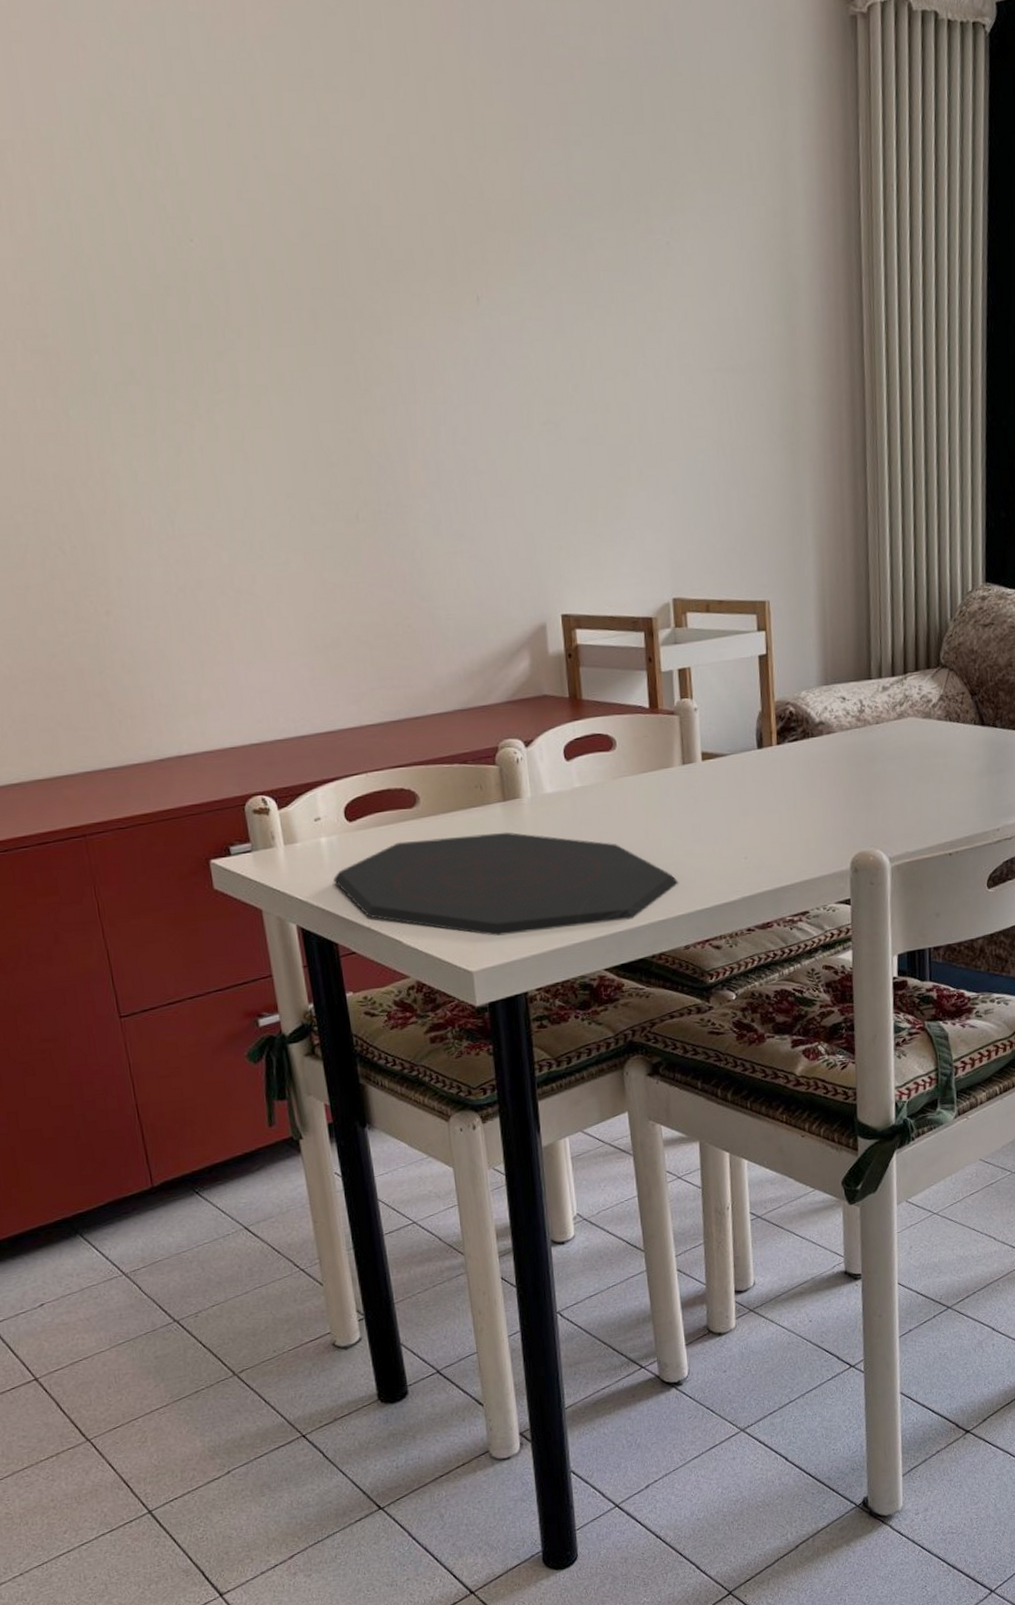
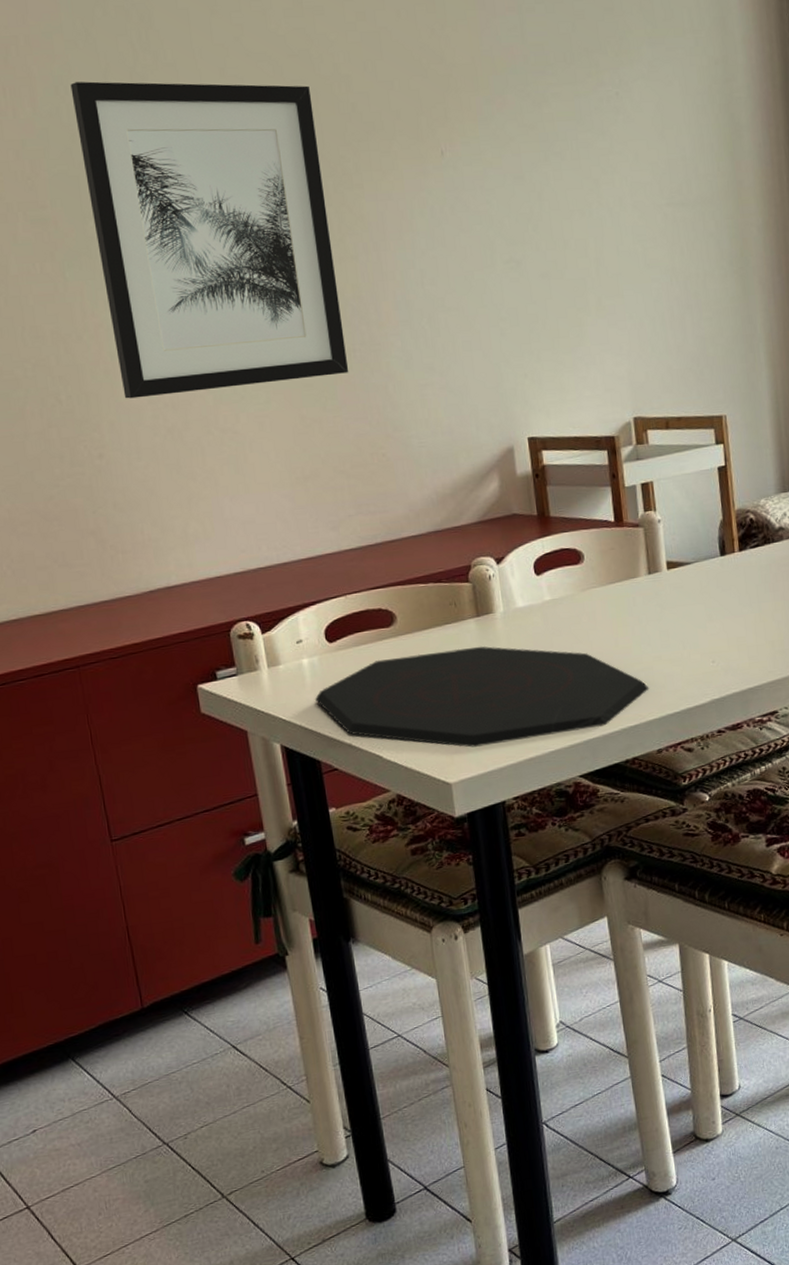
wall art: none [73,197,374,552] -> present [70,81,349,399]

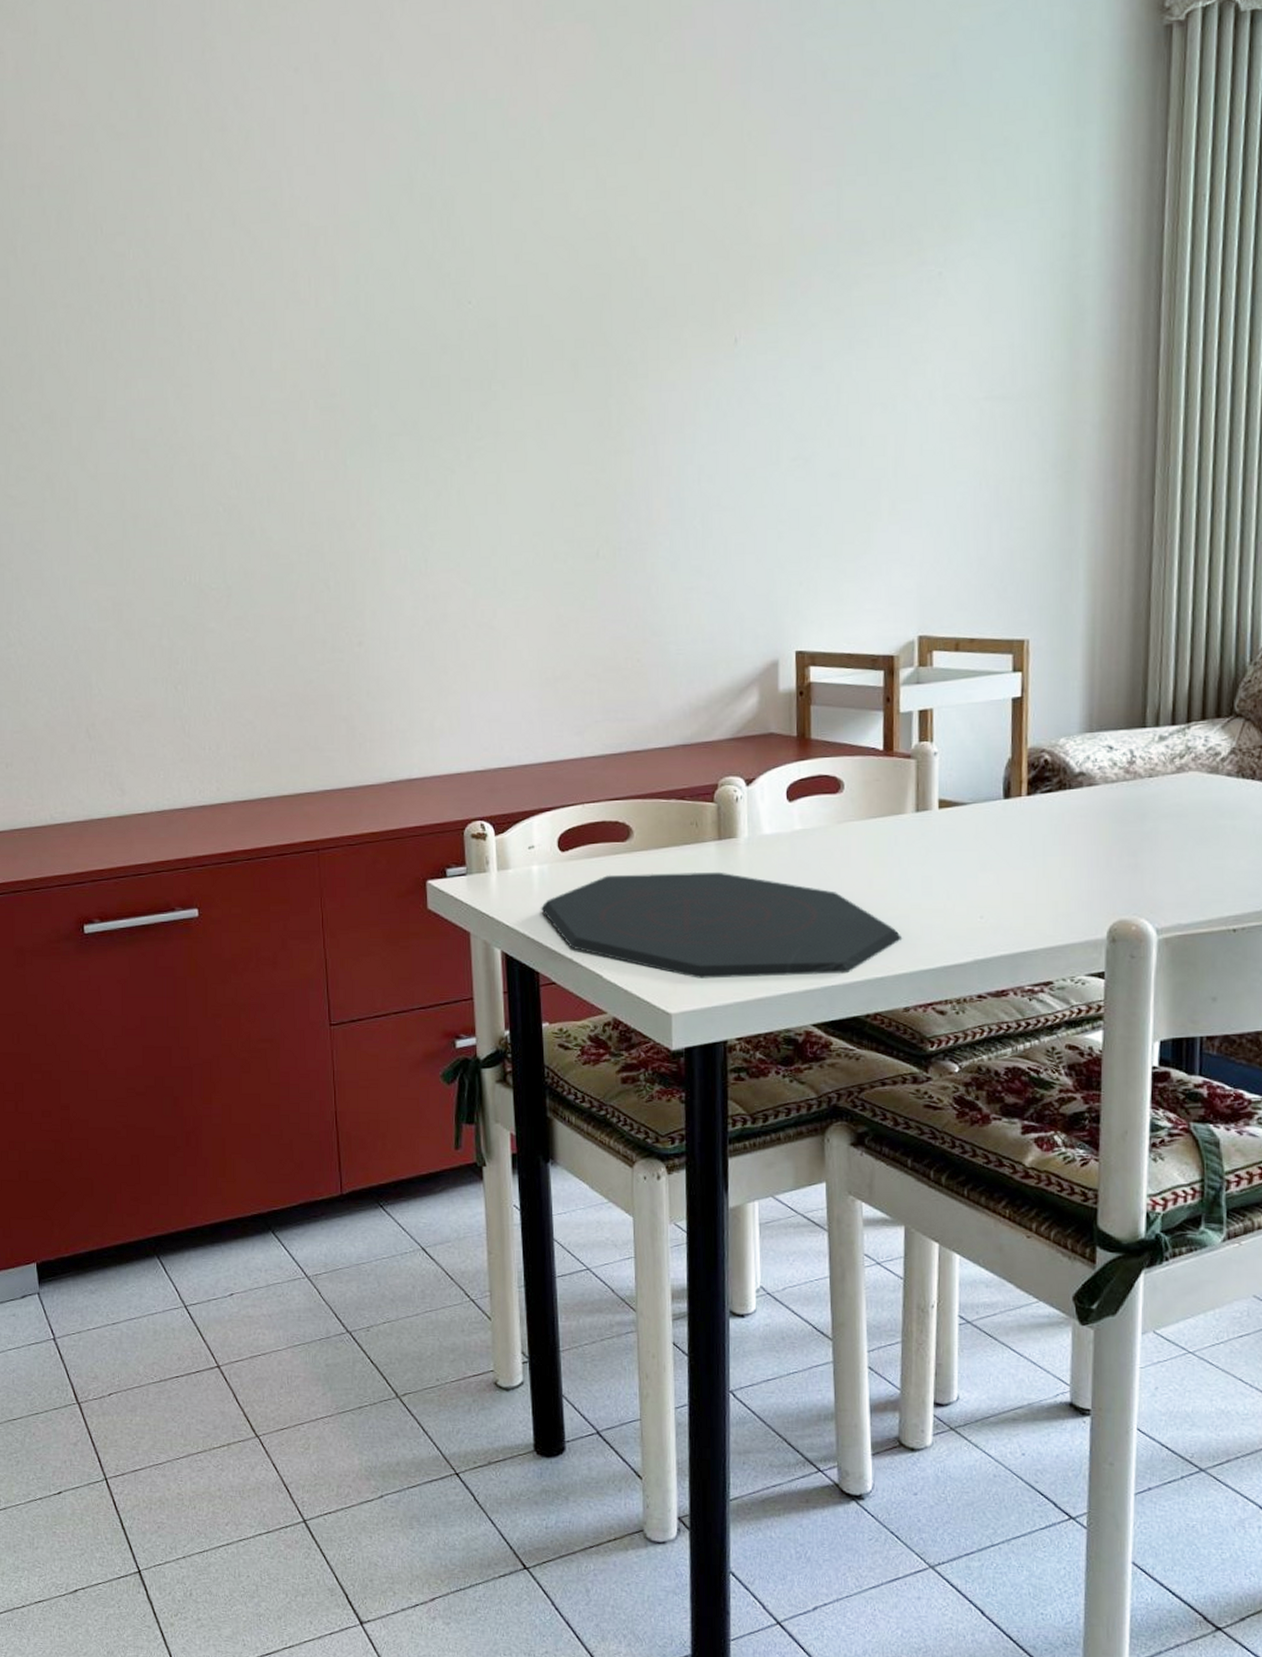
wall art: present [70,81,349,399] -> none [371,269,612,588]

